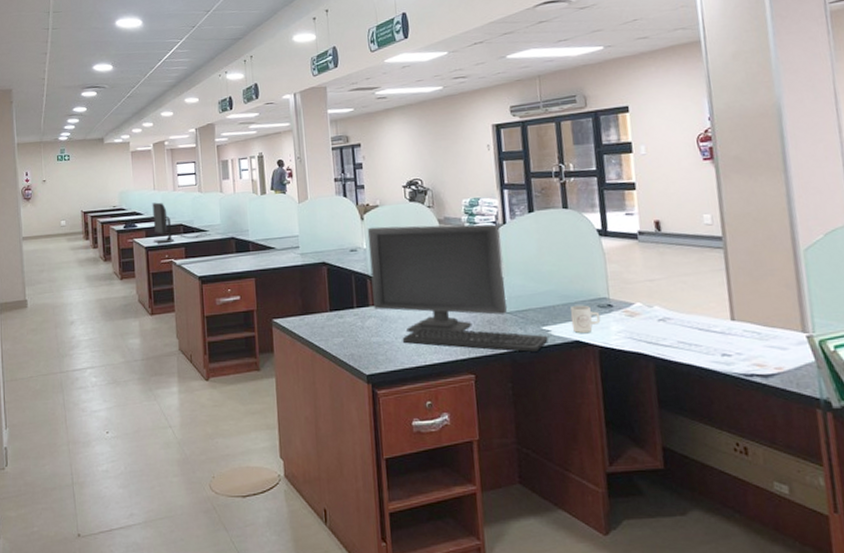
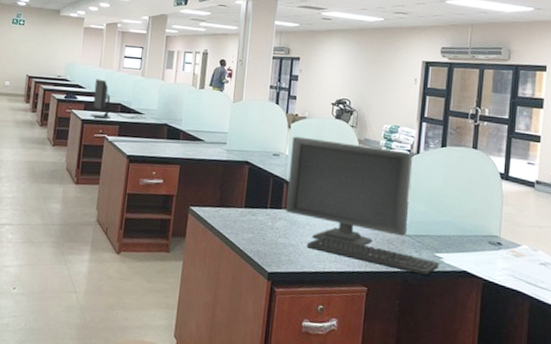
mug: present [570,305,601,334] -> none [462,238,489,266]

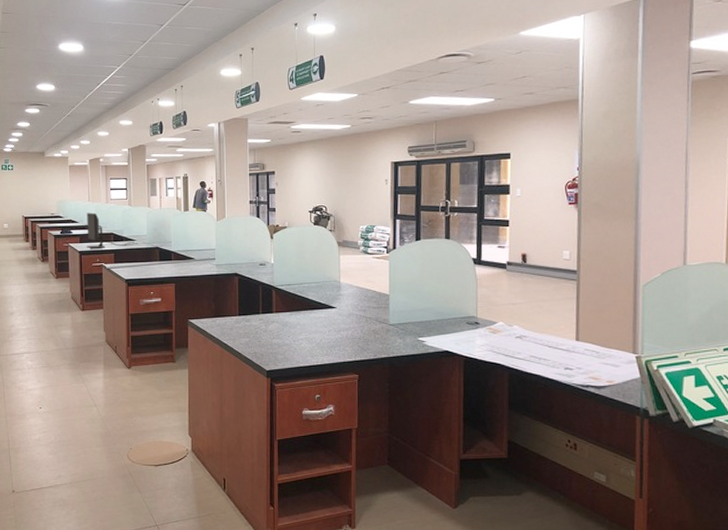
computer monitor: present [286,136,413,246] -> none [275,245,390,338]
computer keyboard: present [306,236,439,275] -> none [299,333,422,358]

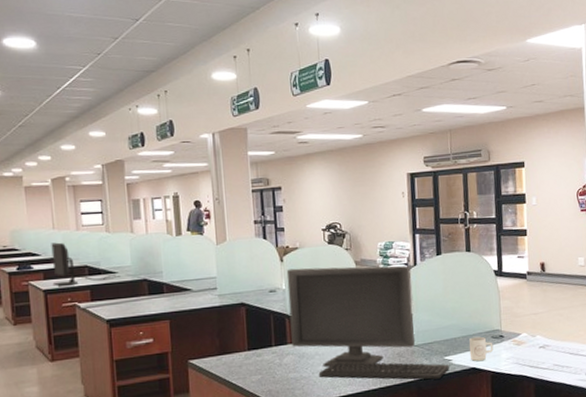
computer monitor: none [275,245,390,338] -> present [286,265,415,367]
computer keyboard: none [299,333,422,358] -> present [318,362,449,380]
mug: none [443,321,468,346] -> present [469,336,494,362]

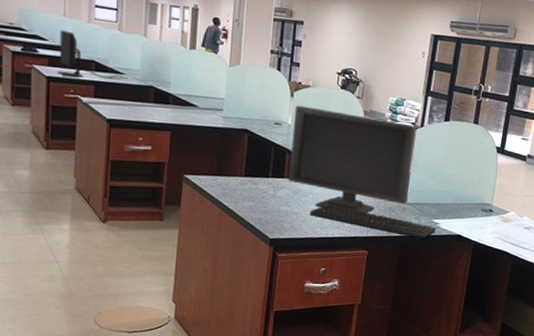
mug: present [469,336,494,362] -> none [457,206,482,230]

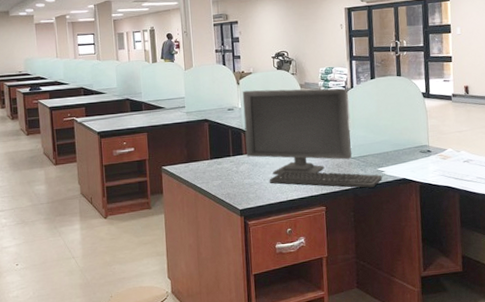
computer monitor: present [56,30,127,80] -> none [55,68,108,105]

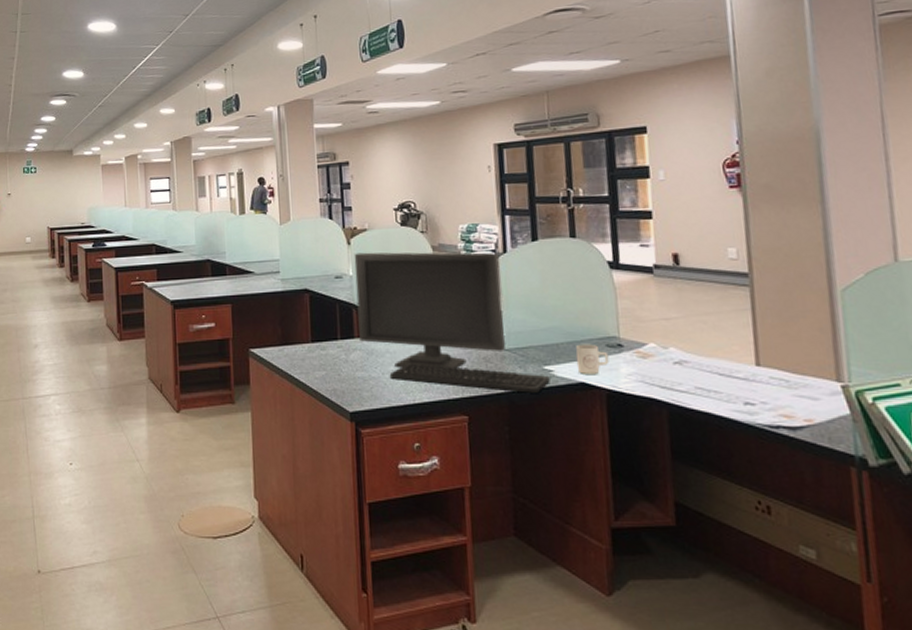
mug: none [399,151,422,173] -> present [575,343,610,376]

